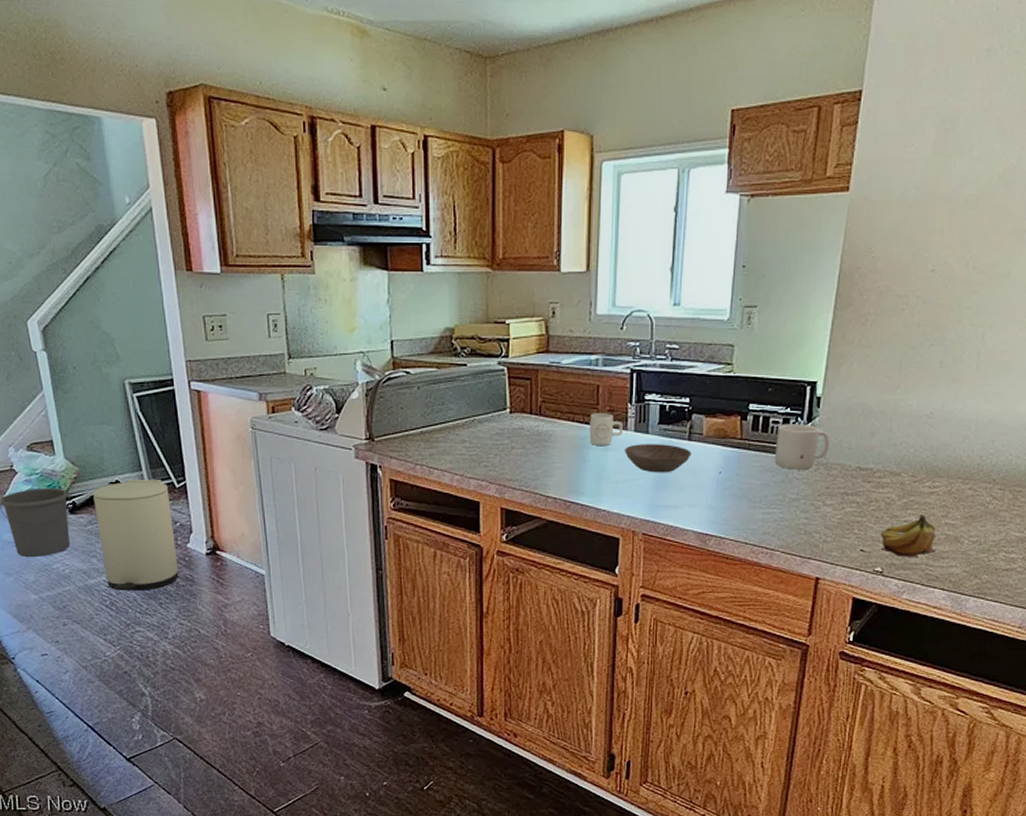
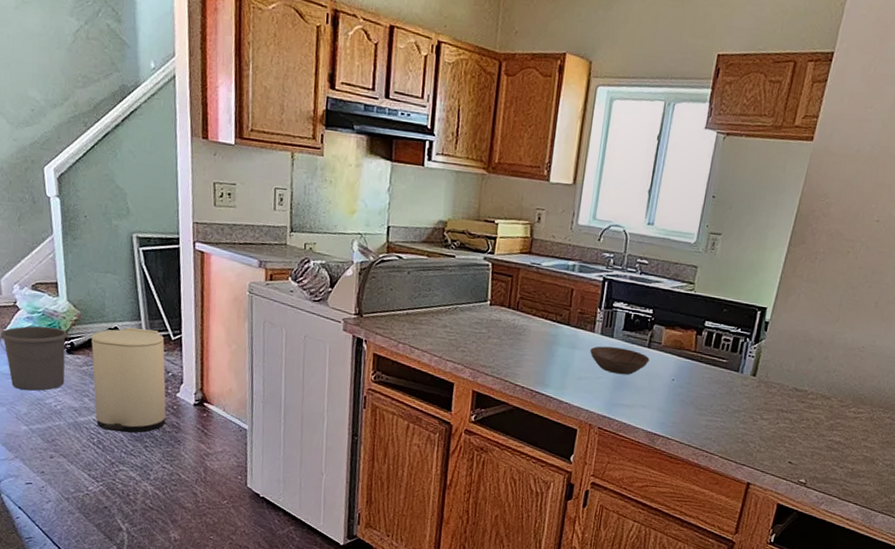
mug: present [589,413,623,445] -> none [559,314,591,344]
mug: present [775,424,831,470] -> none [722,342,773,386]
fruit: present [880,515,936,558] -> none [807,436,856,474]

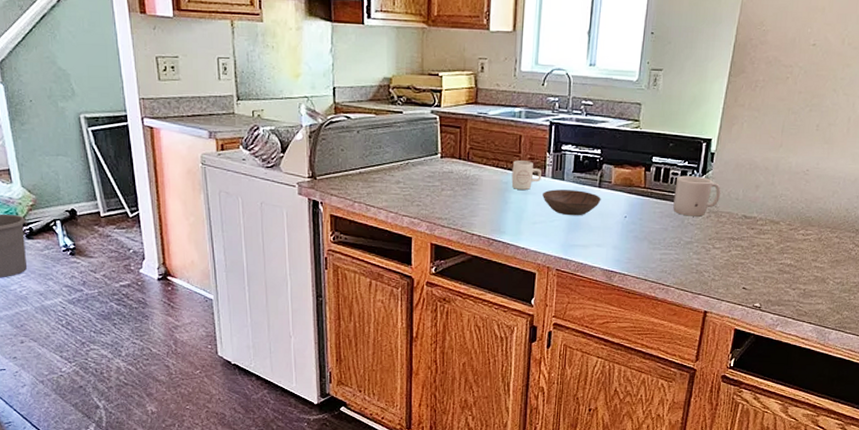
pedal bin: present [91,327,167,433] -> none [49,208,132,312]
mug: none [559,314,591,344] -> present [511,160,542,190]
mug: none [722,342,773,386] -> present [673,175,722,217]

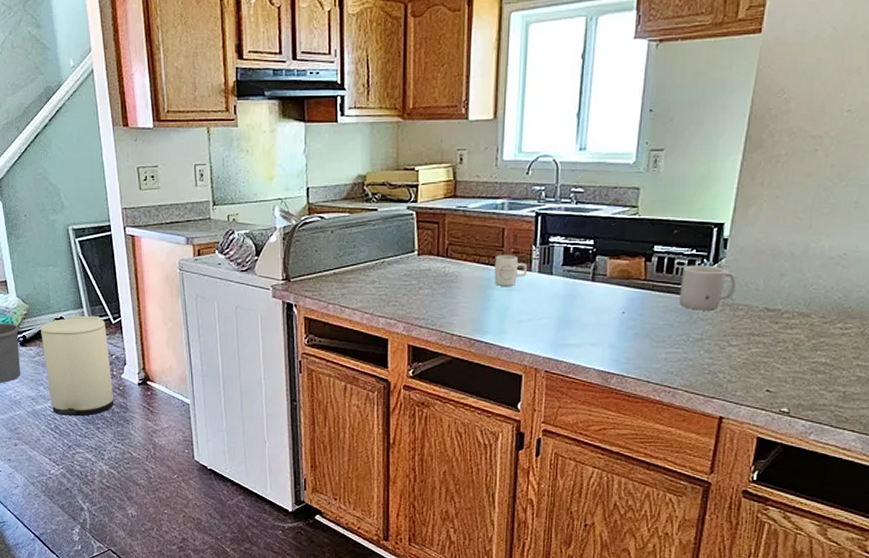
pedal bin: none [49,208,132,312] -> present [40,316,114,416]
bowl: present [543,189,601,216] -> none [529,285,595,313]

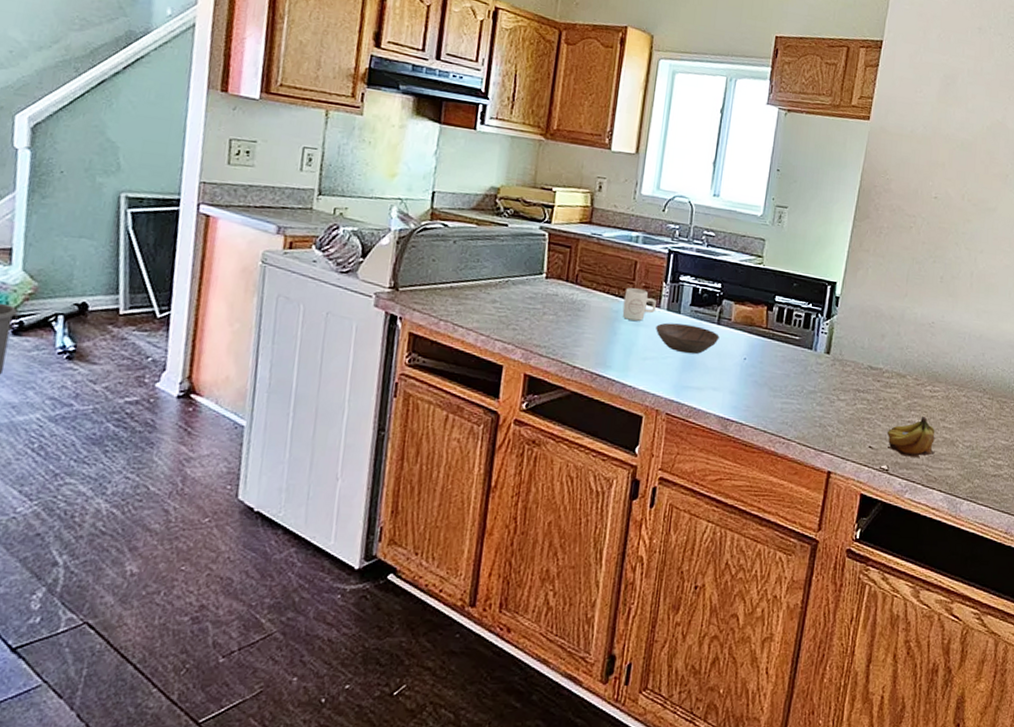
pedal bin: present [40,316,114,416] -> none [40,303,148,434]
bowl: none [529,285,595,313] -> present [656,322,720,354]
mug: present [679,265,737,310] -> none [796,318,846,364]
fruit: none [787,356,847,399] -> present [886,417,935,458]

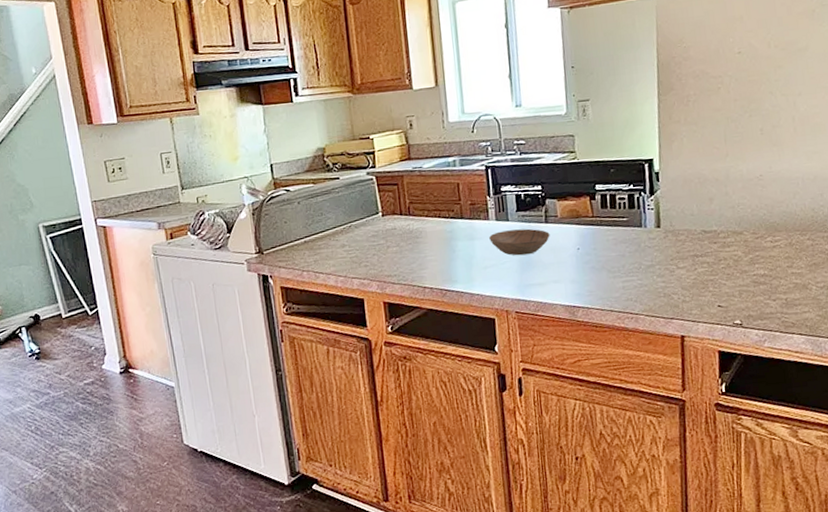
mug: present [622,288,656,321] -> none [454,207,485,237]
fruit: present [886,417,935,458] -> none [733,267,788,309]

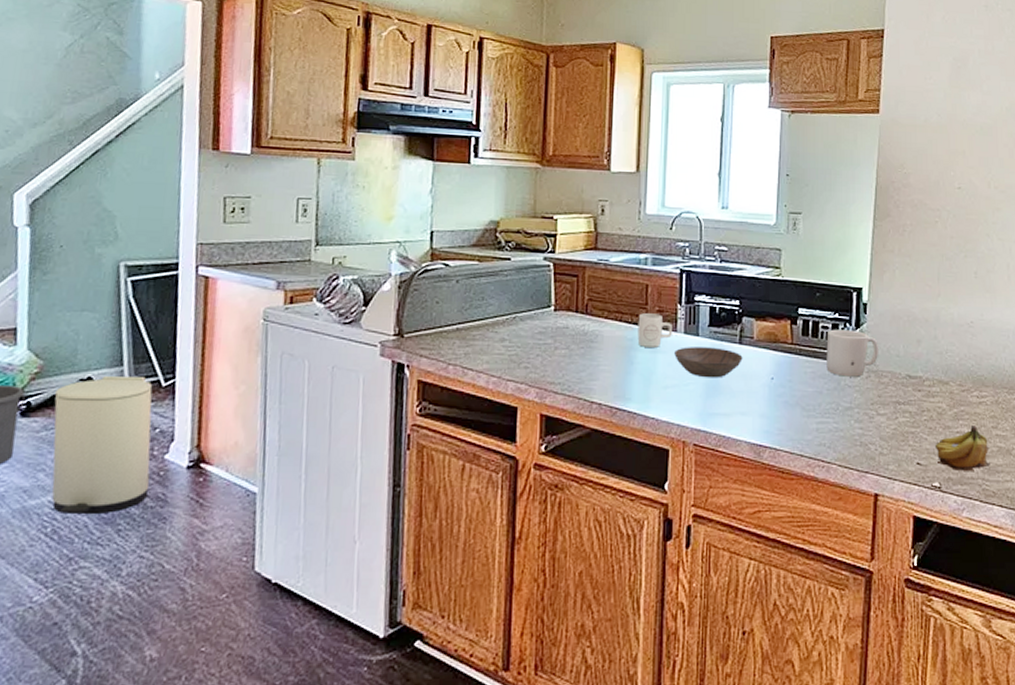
pedal bin: none [15,309,96,415] -> present [51,376,153,513]
mug: none [454,207,485,237] -> present [637,313,672,347]
mug: none [624,197,674,240] -> present [826,329,879,377]
fruit: none [733,267,788,309] -> present [934,426,990,472]

